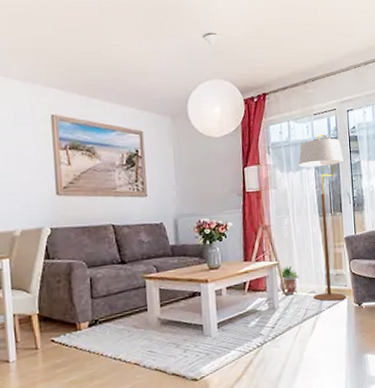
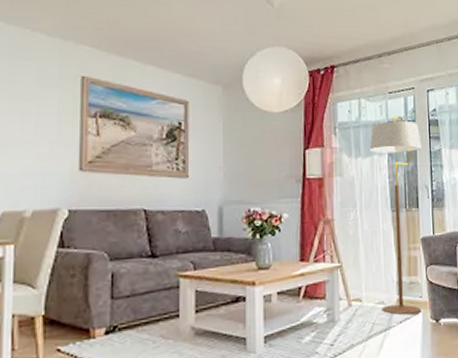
potted plant: present [276,265,300,295] -> none [338,269,367,305]

